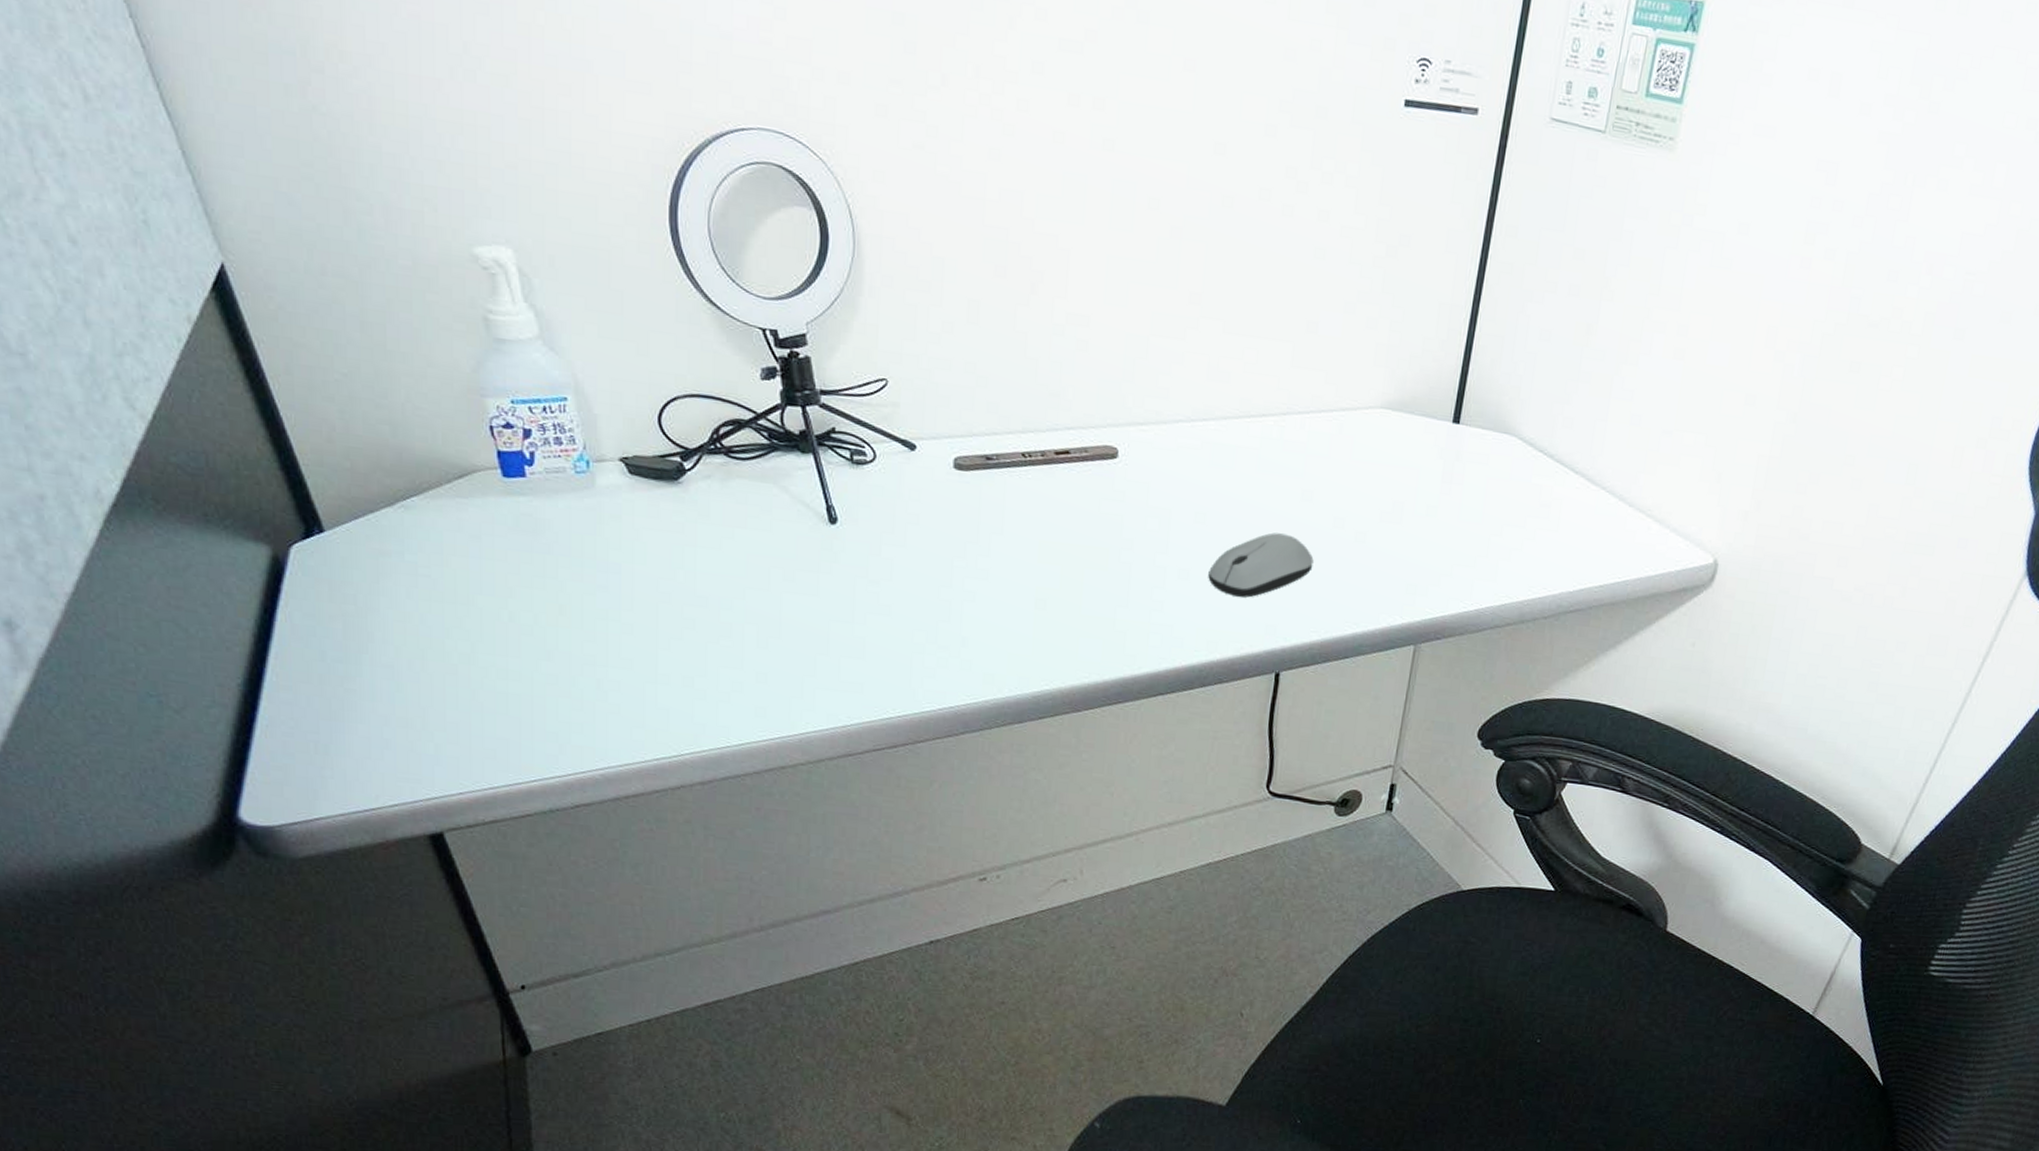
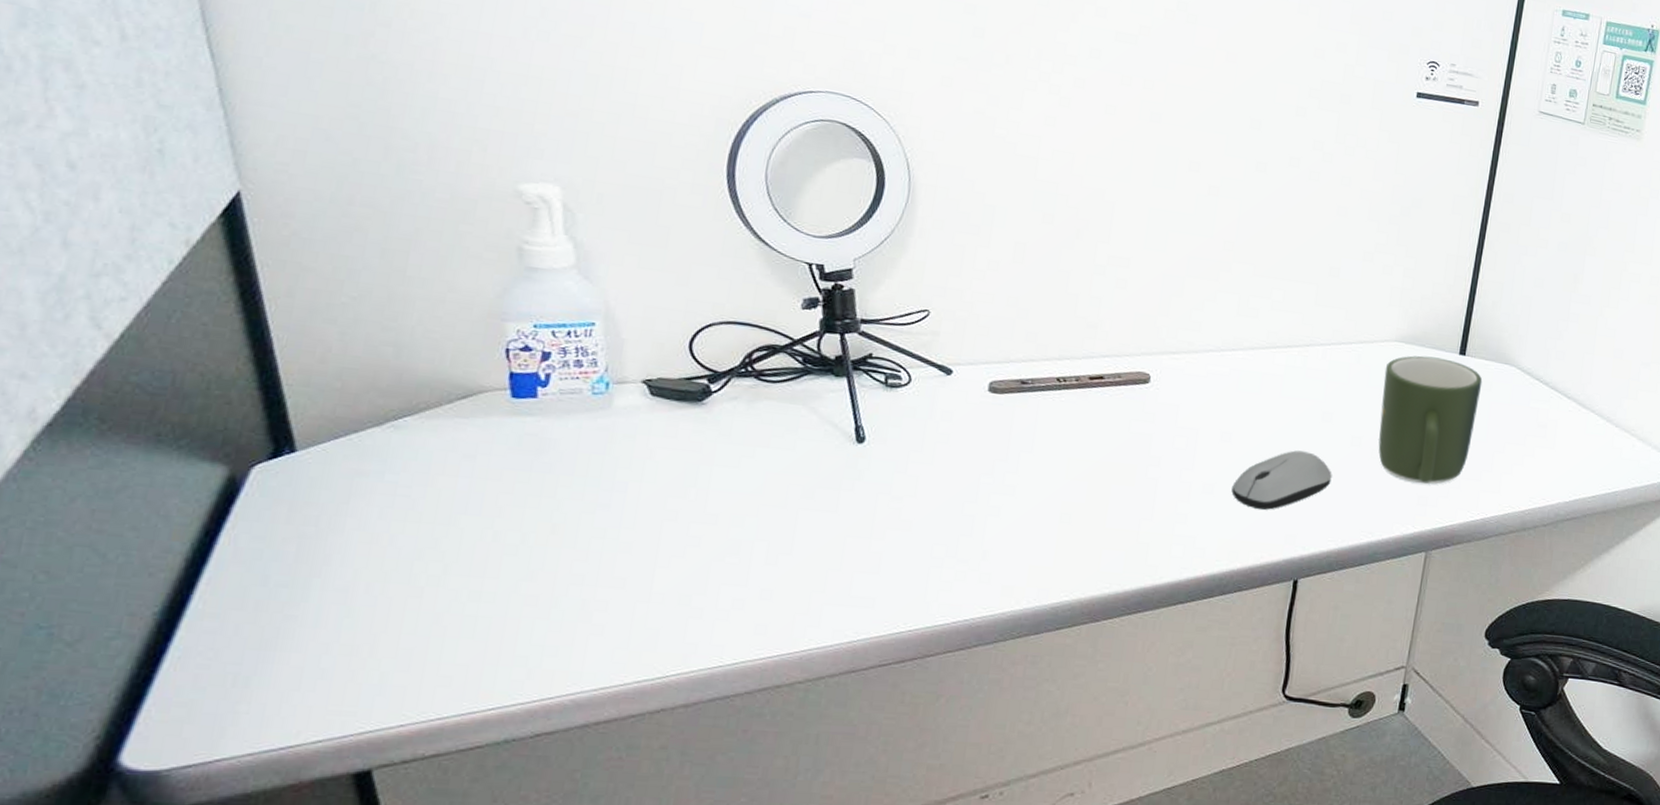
mug: none [1363,424,1479,572] -> present [1378,355,1483,485]

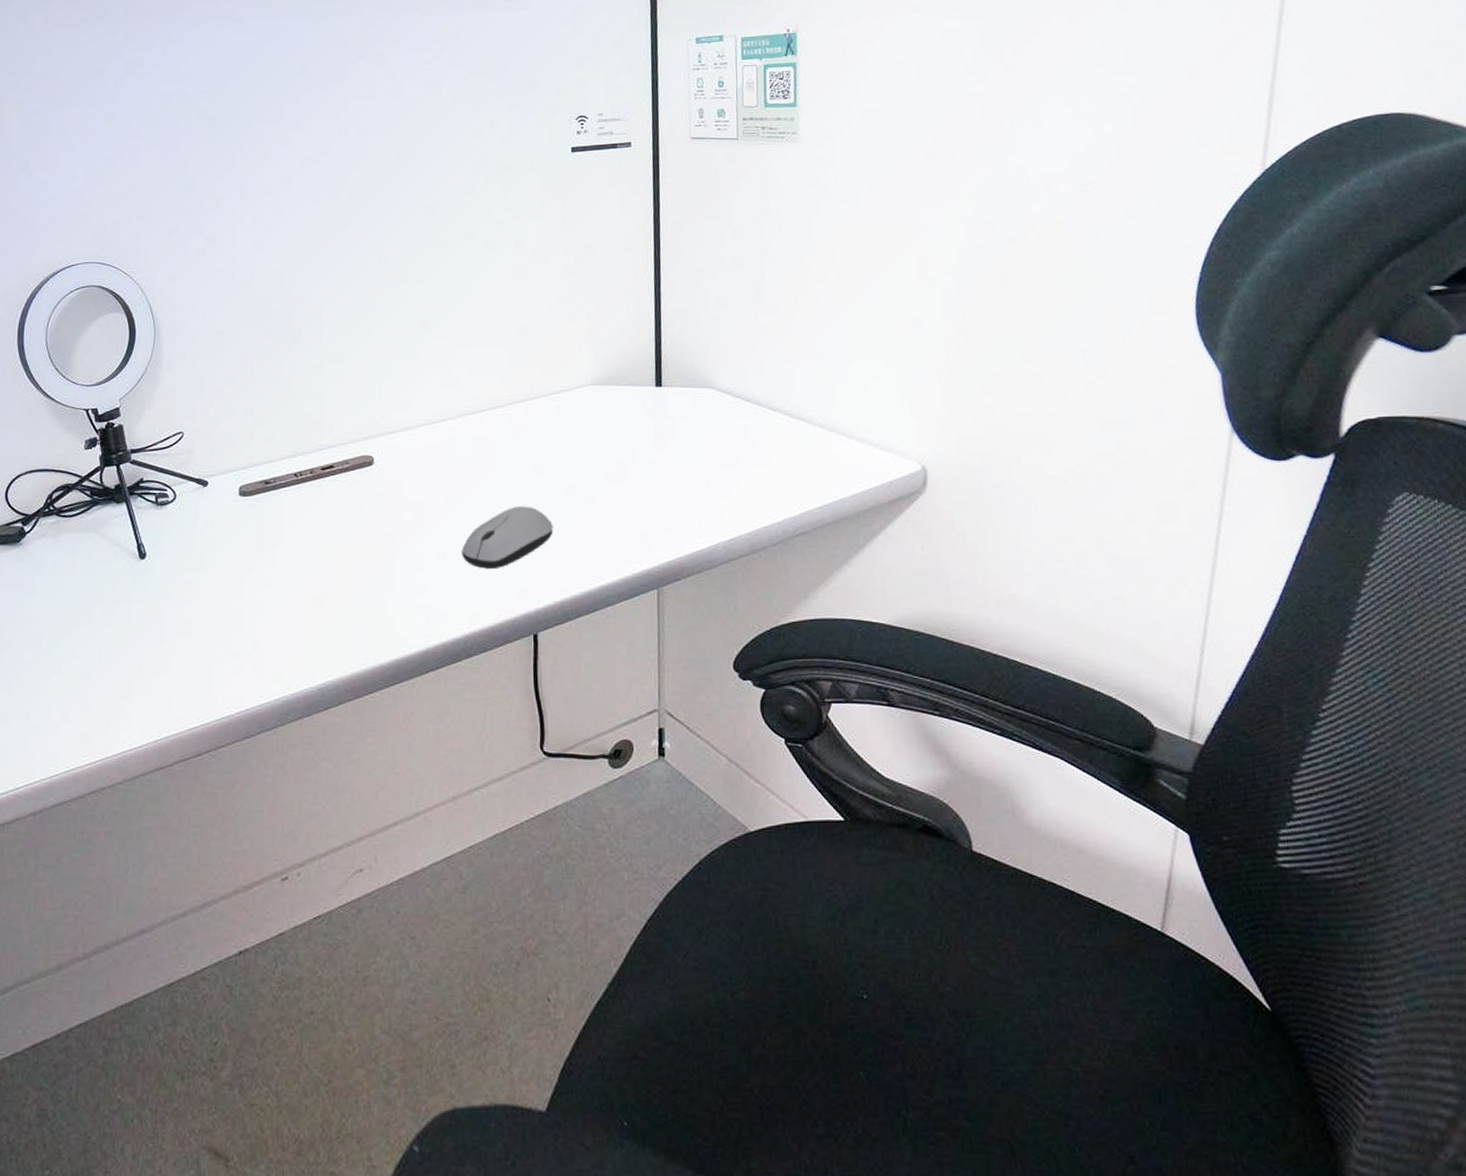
mug: present [1378,355,1483,485] -> none [586,393,684,521]

